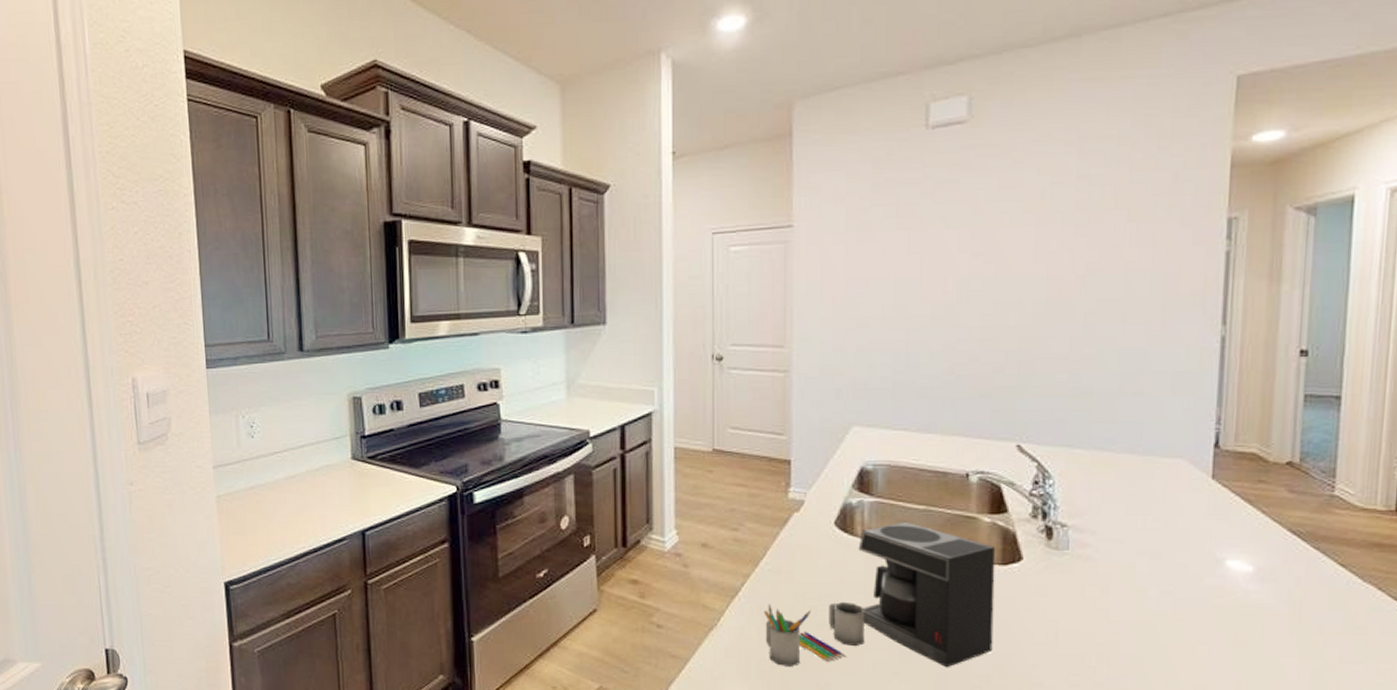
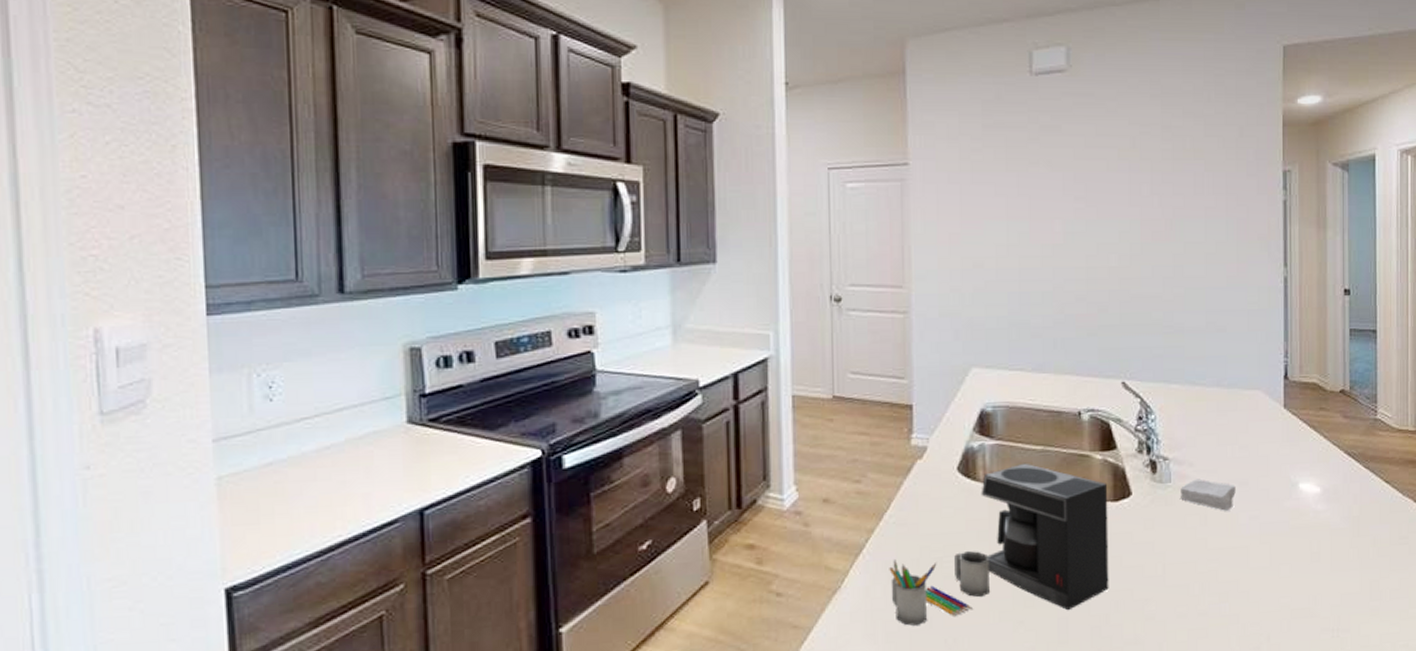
soap bar: none [1079,548,1146,583] -> present [1181,478,1236,511]

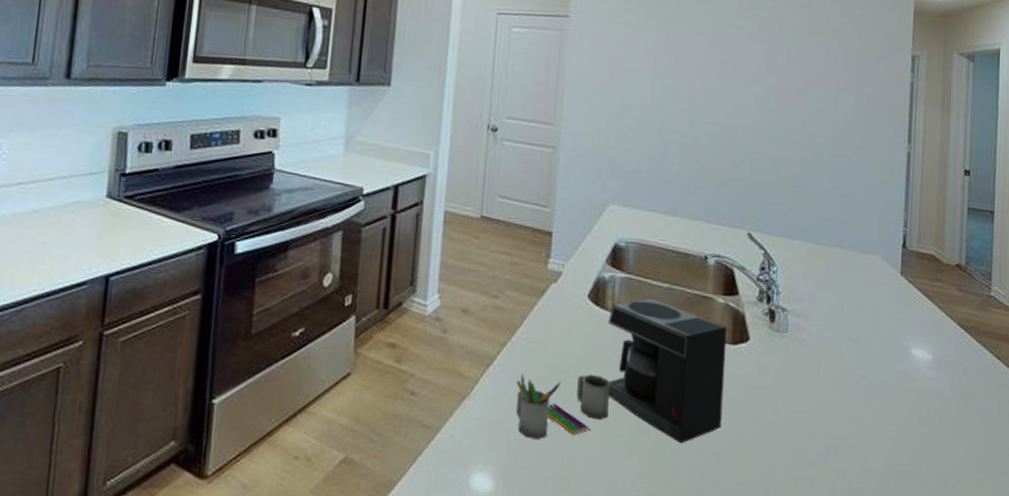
soap bar: present [1181,478,1236,511] -> none [796,332,850,367]

